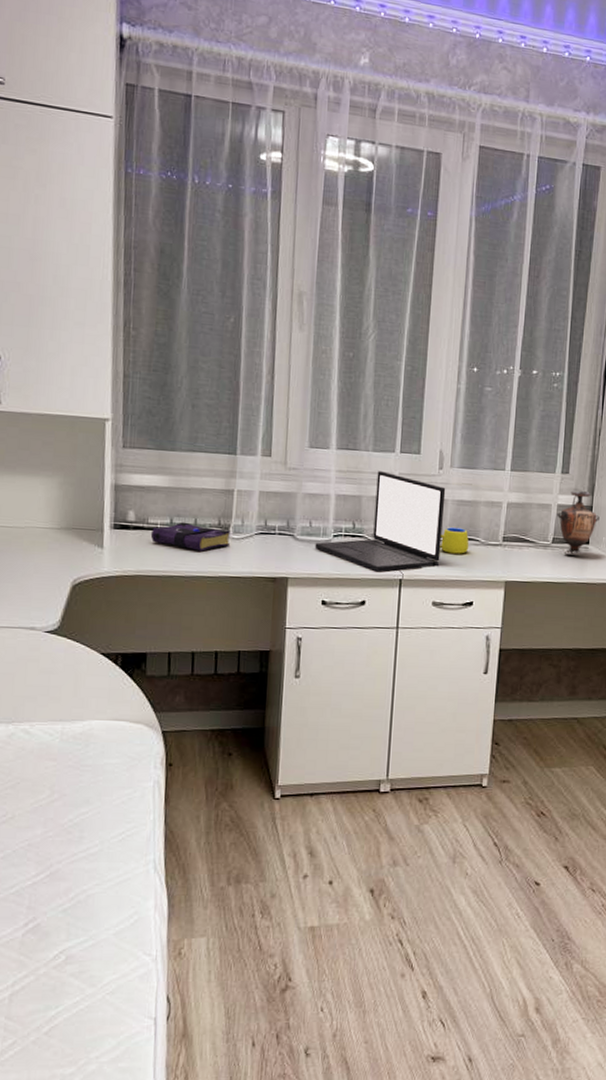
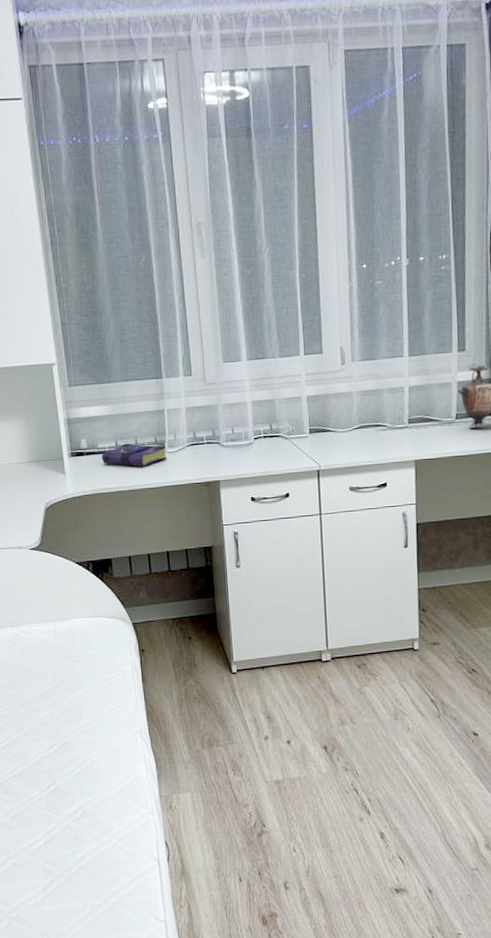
laptop: present [314,471,446,572] -> none [239,374,352,466]
mug: present [439,527,469,554] -> none [350,416,378,441]

